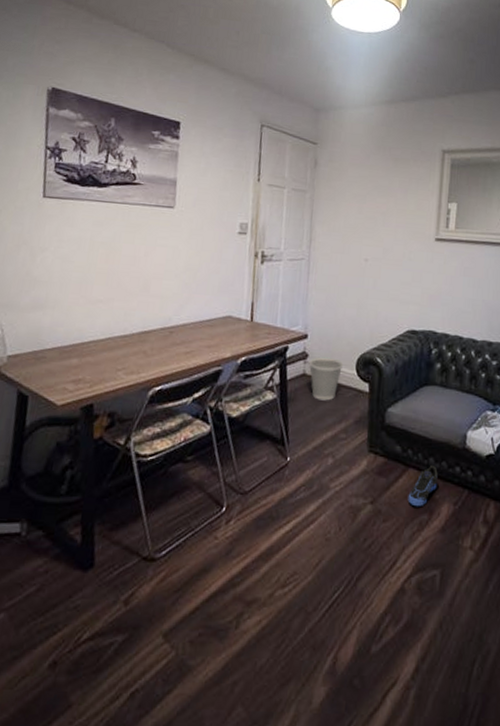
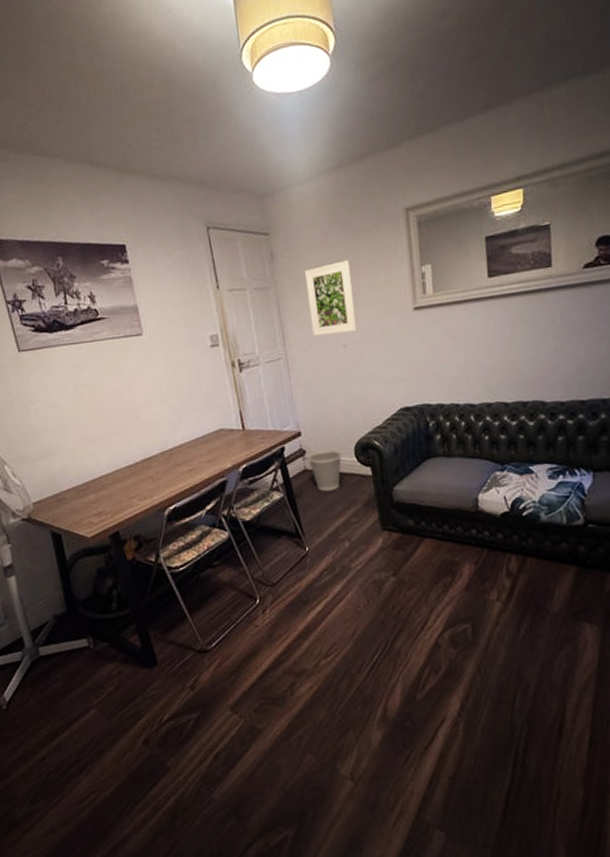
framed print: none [339,182,386,249] -> present [305,260,357,336]
sneaker: present [408,464,438,507] -> none [428,531,456,572]

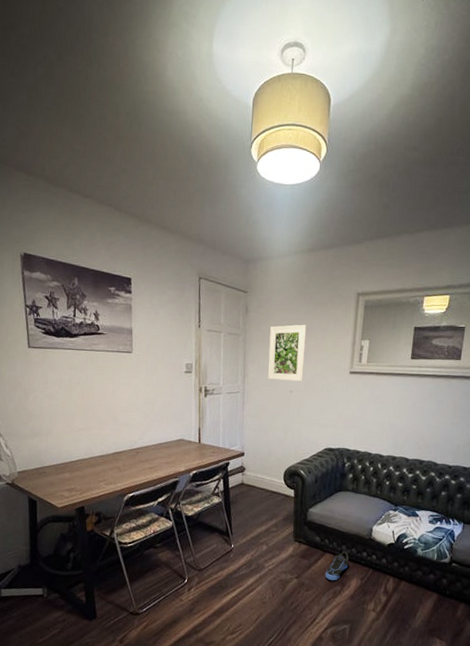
wastebasket: present [307,449,342,492] -> none [246,470,274,504]
sneaker: none [428,531,456,572] -> present [325,550,349,581]

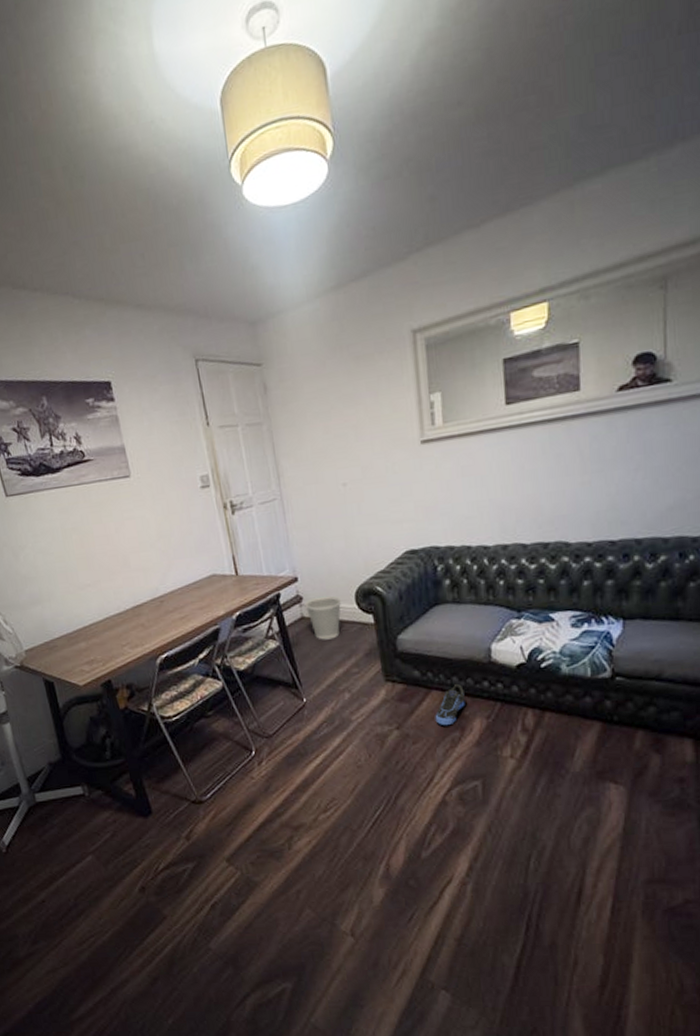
wastebasket: none [246,470,274,504] -> present [304,595,342,640]
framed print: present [268,324,307,382] -> none [301,390,358,475]

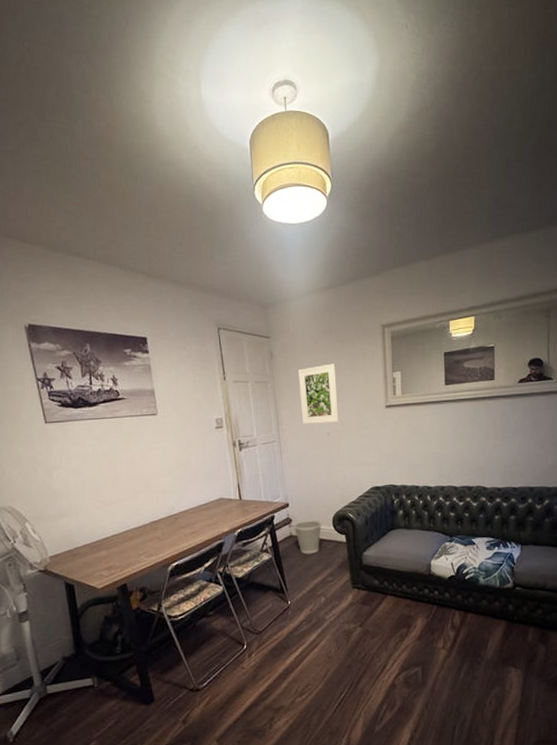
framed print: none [301,390,358,475] -> present [298,363,339,424]
sneaker: present [435,683,465,726] -> none [389,590,411,624]

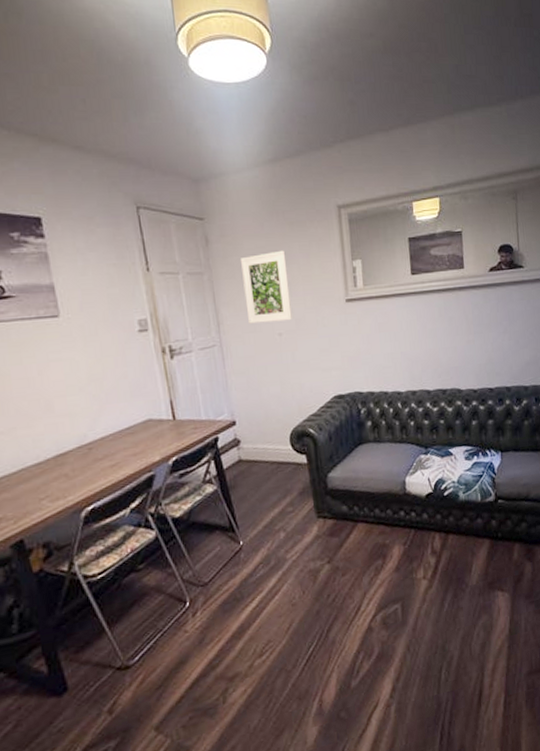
wastebasket: present [293,519,322,554] -> none [242,438,278,482]

